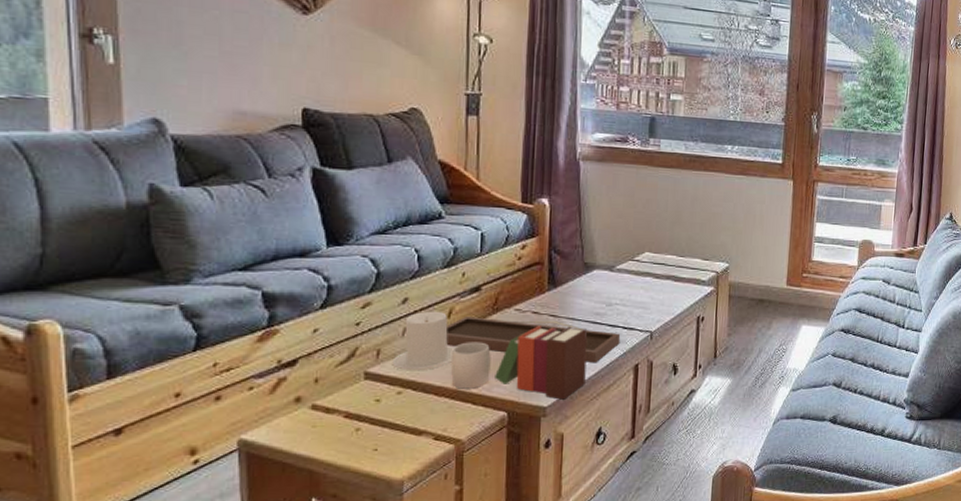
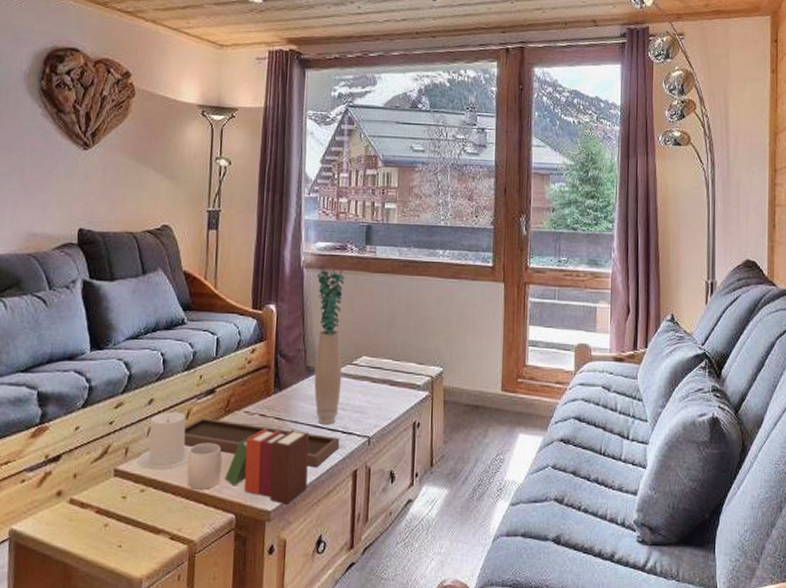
vase: none [592,157,626,321] -> present [314,264,345,425]

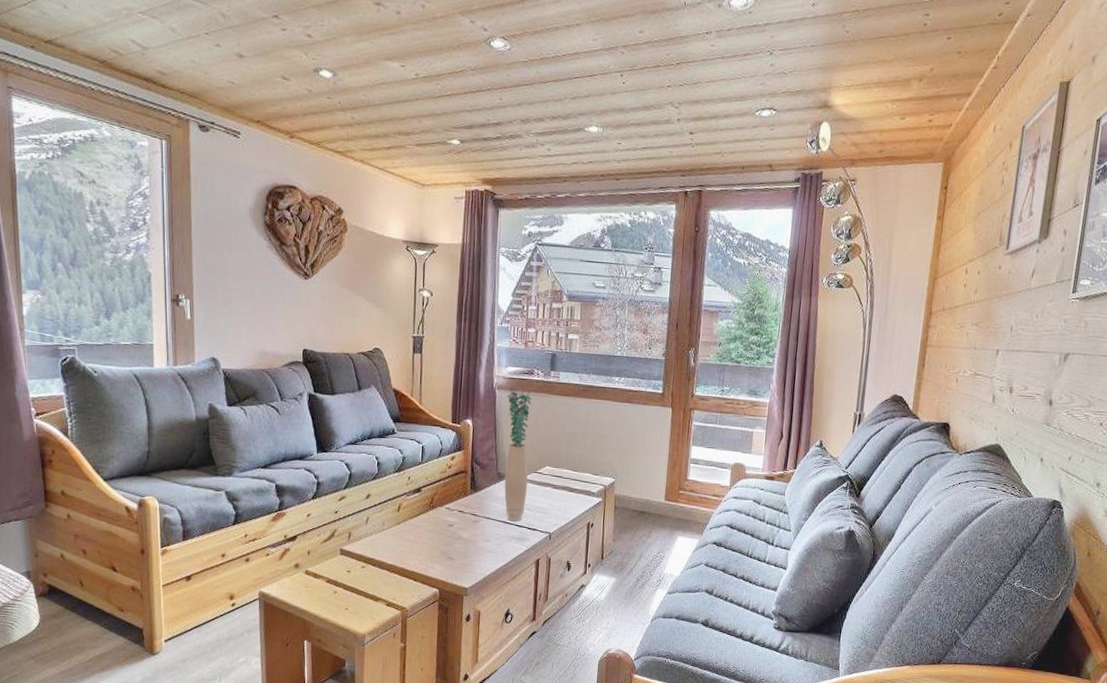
candle: present [137,411,190,469] -> none [359,505,401,551]
tray: present [184,418,340,468] -> none [396,511,526,556]
mug: present [186,443,222,490] -> none [398,531,428,569]
books: present [225,428,309,504] -> none [430,522,500,583]

